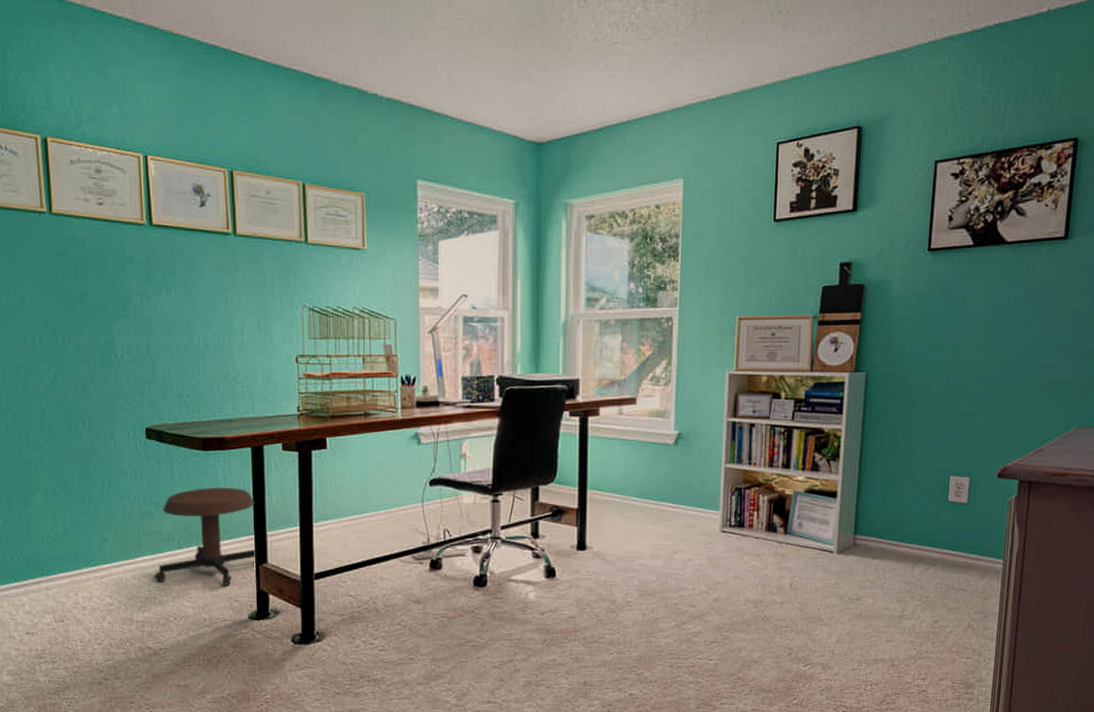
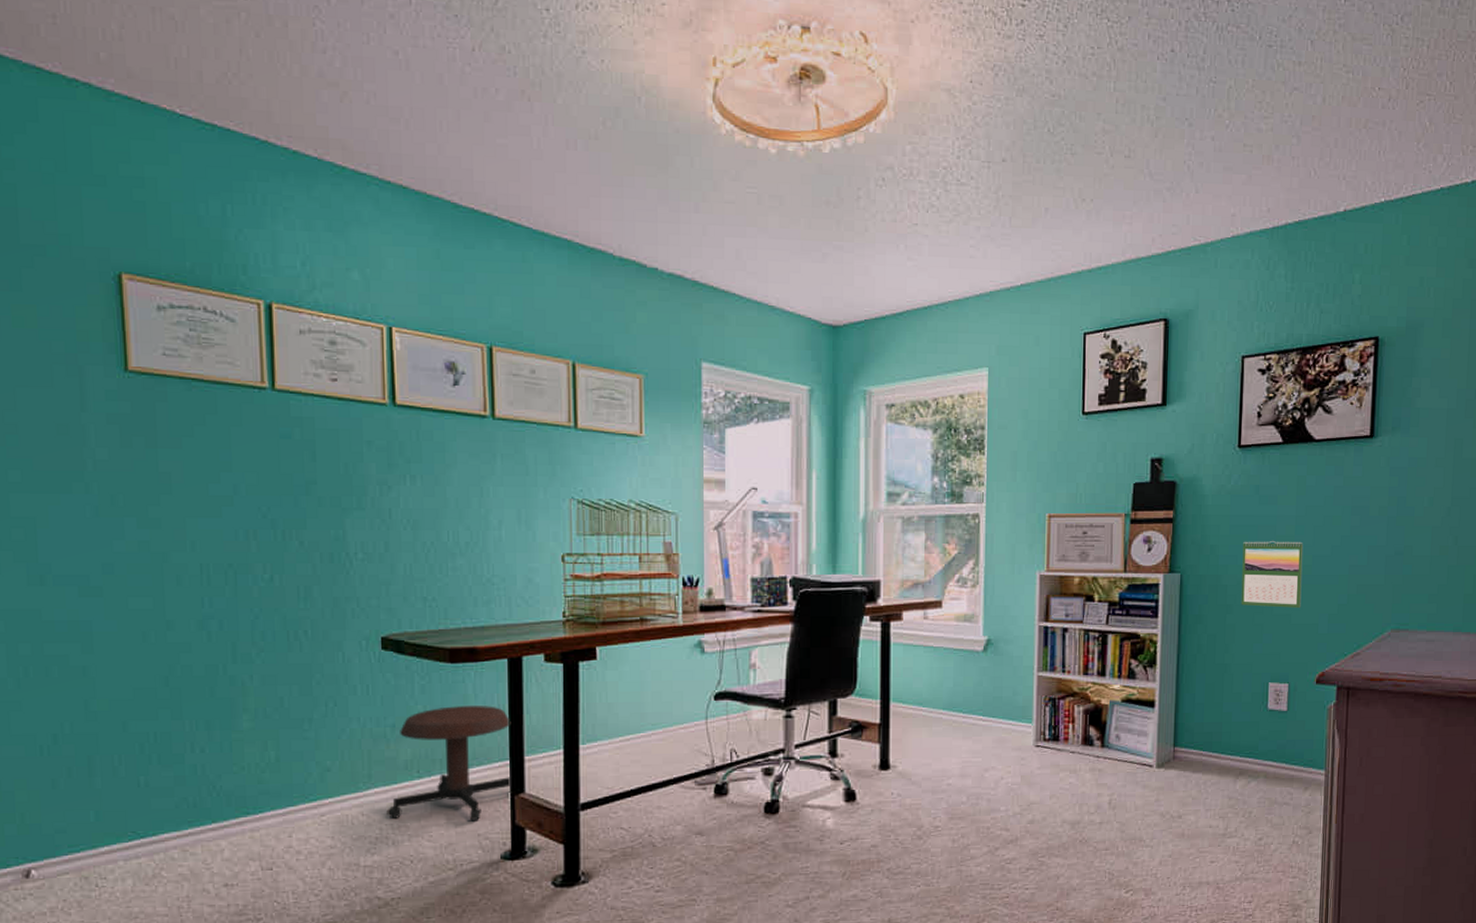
calendar: none [925,340,991,405] -> present [1241,540,1304,608]

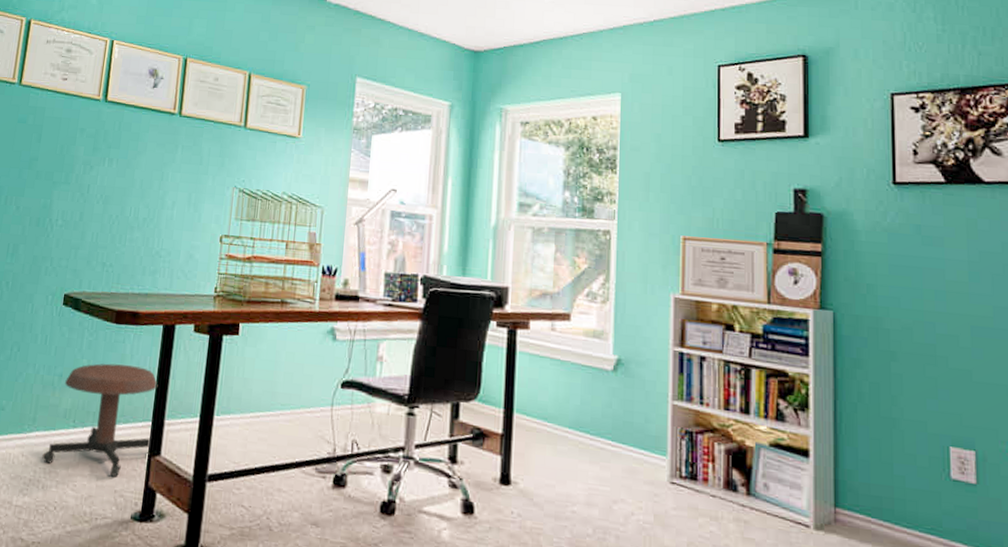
calendar: present [1241,540,1304,608] -> none [906,283,984,364]

